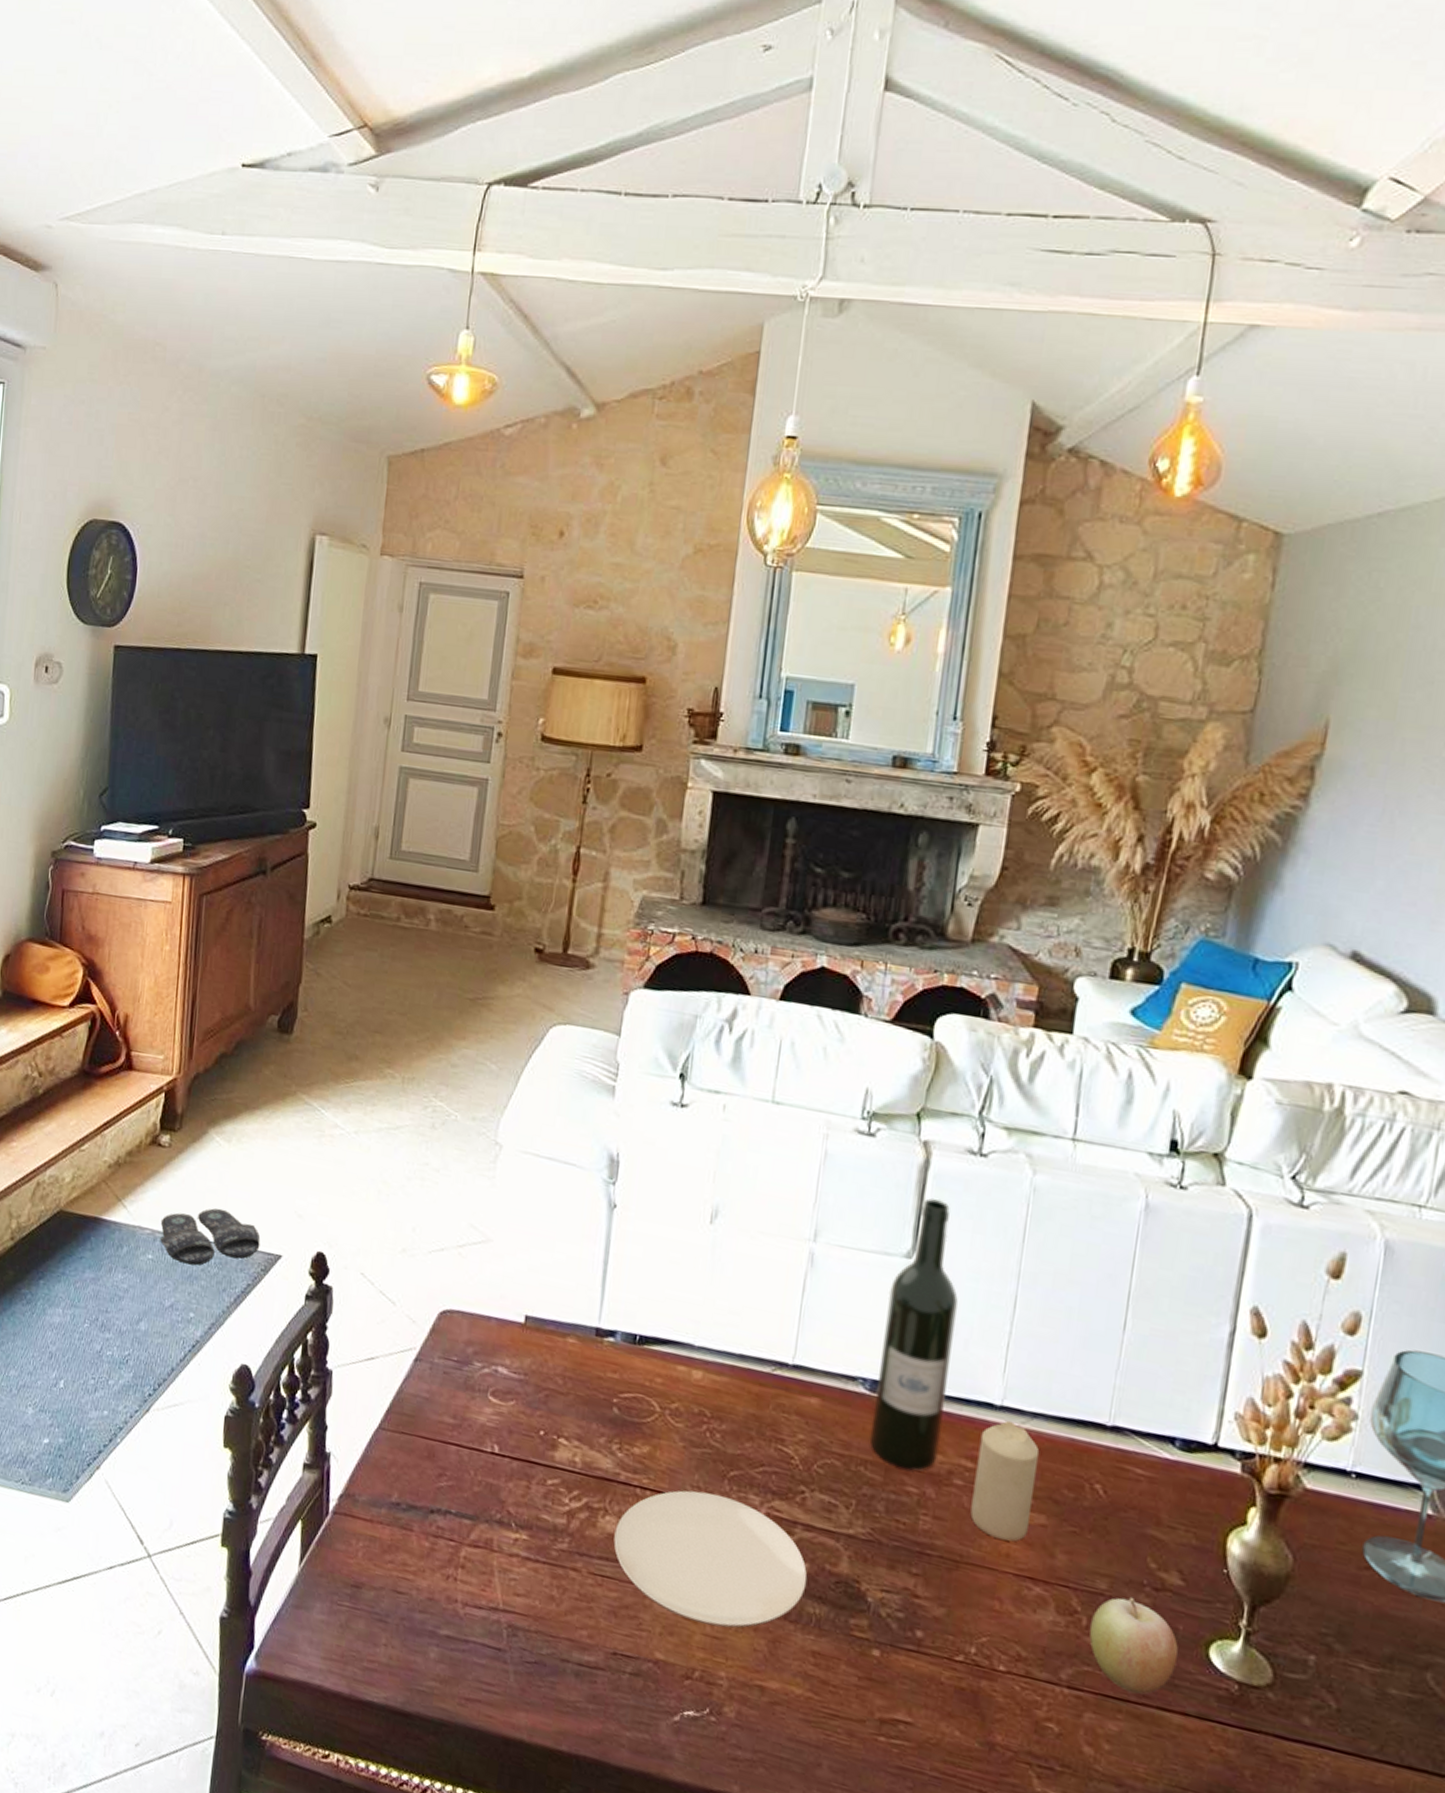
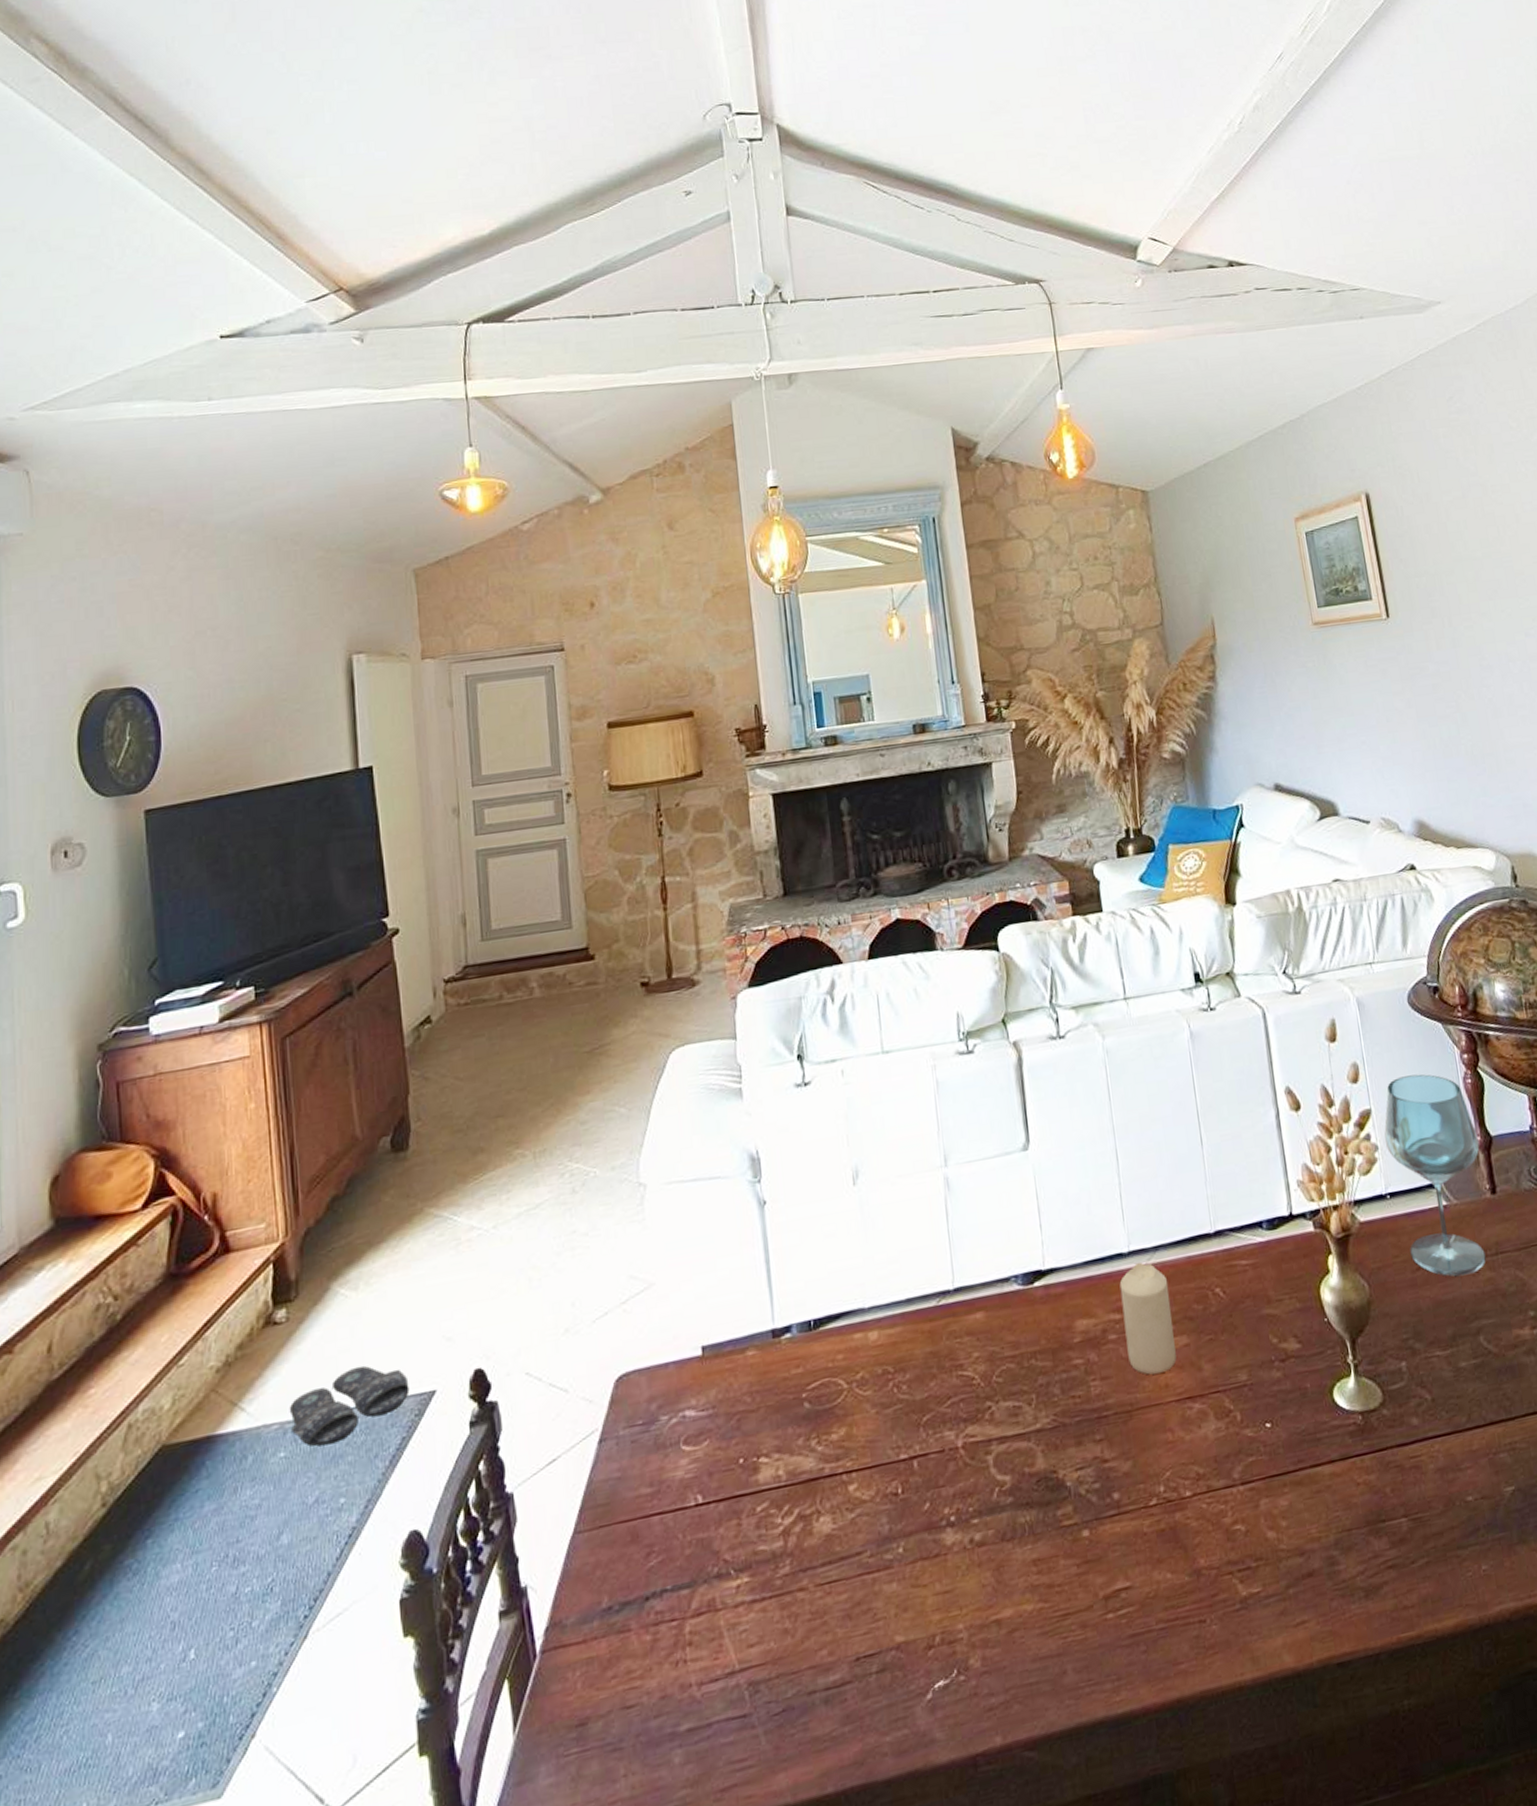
plate: present [613,1490,808,1629] -> none [831,1443,1013,1588]
wine bottle: present [869,1197,959,1471] -> none [1016,1088,1091,1346]
fruit: present [1089,1596,1179,1695] -> none [1243,1376,1314,1464]

